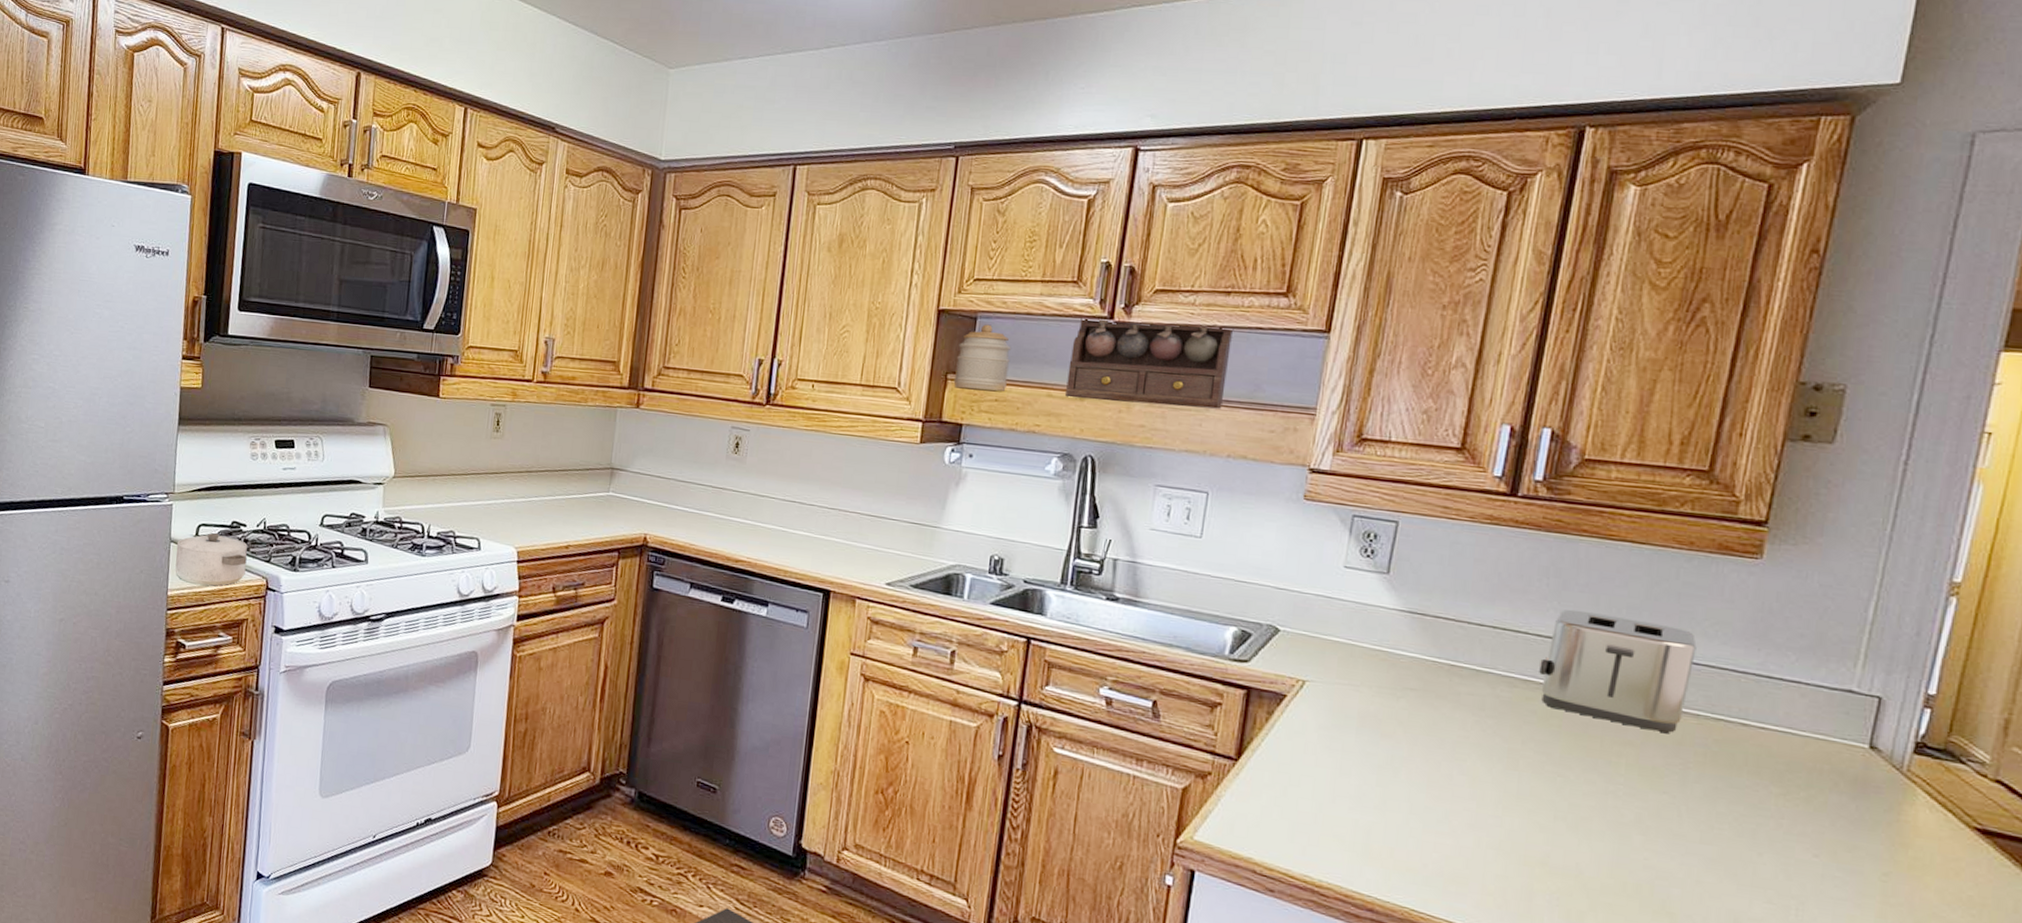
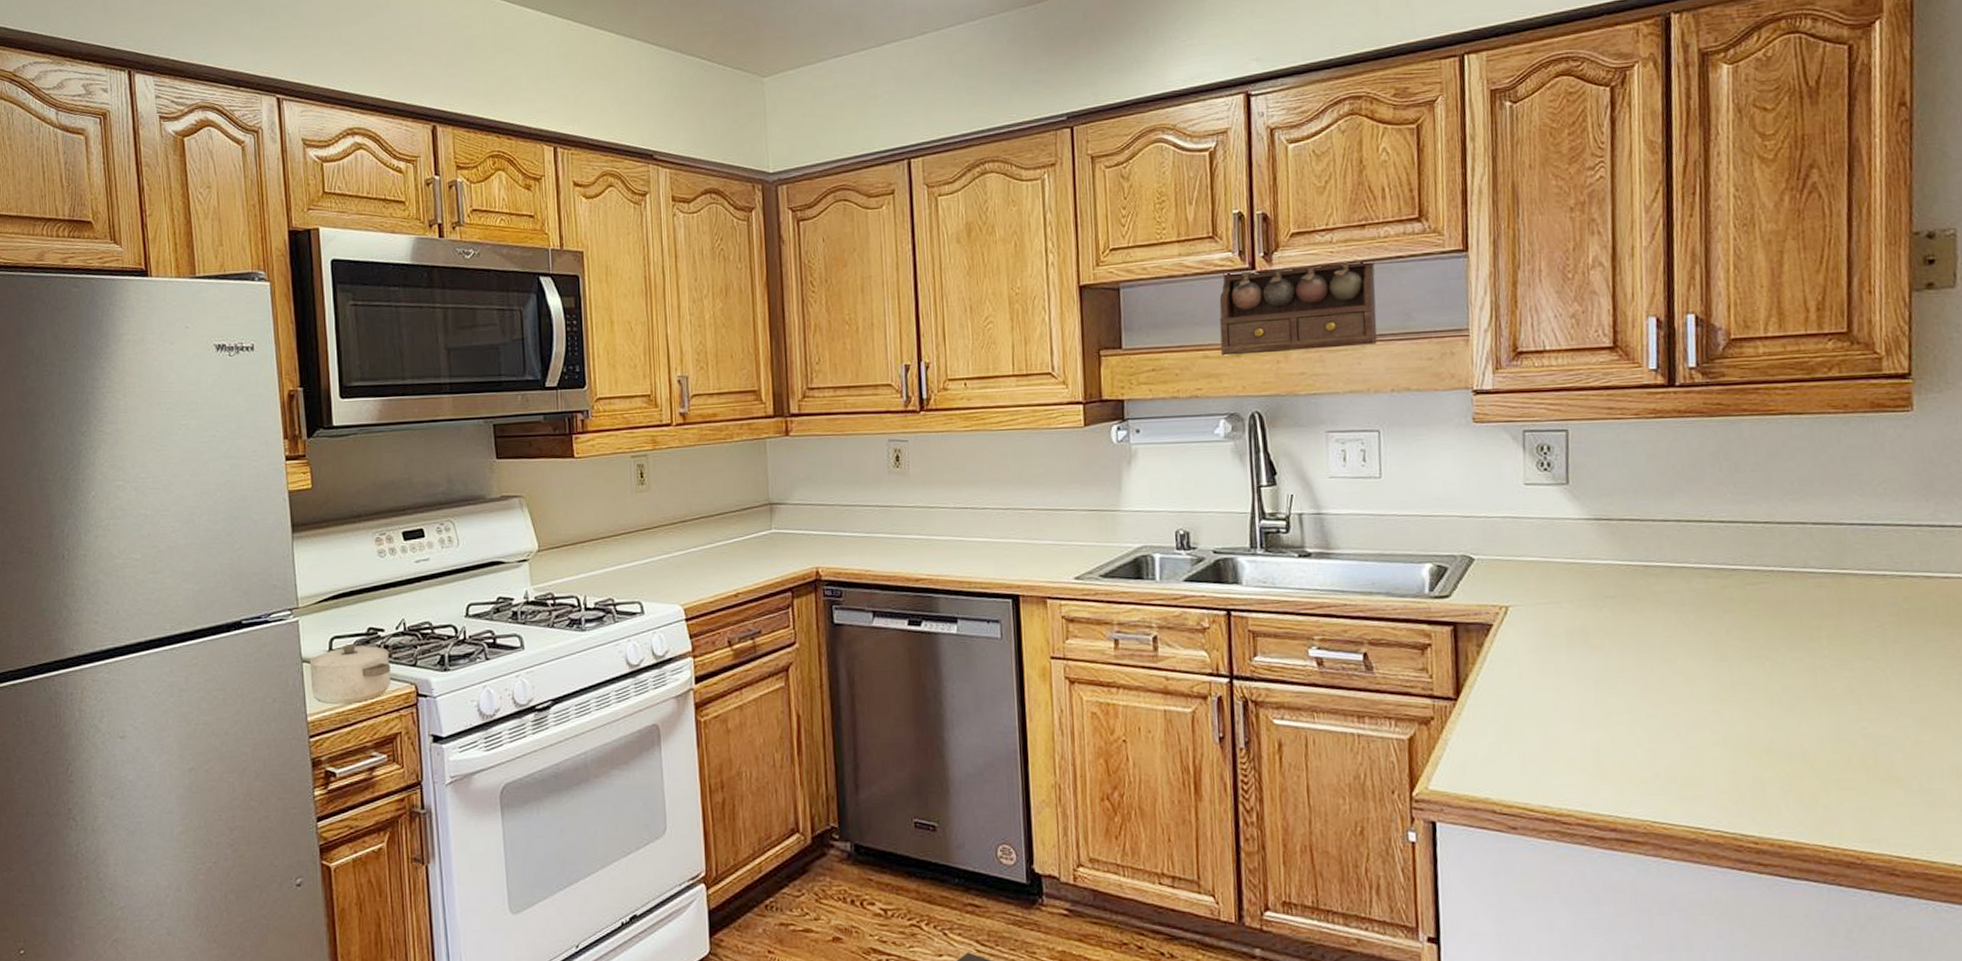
jar: present [953,324,1012,392] -> none [1106,293,1161,364]
toaster: present [1539,609,1697,734] -> none [1728,490,1871,599]

